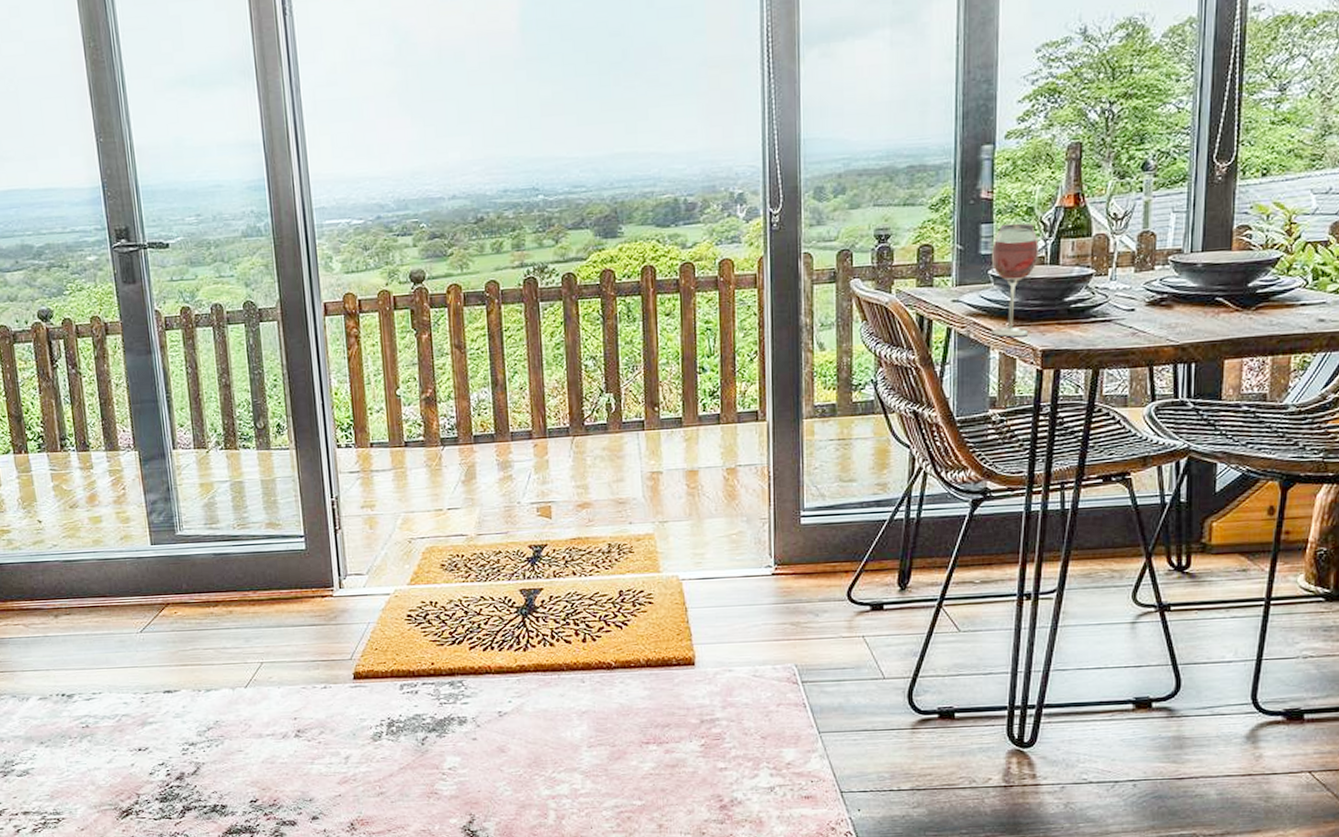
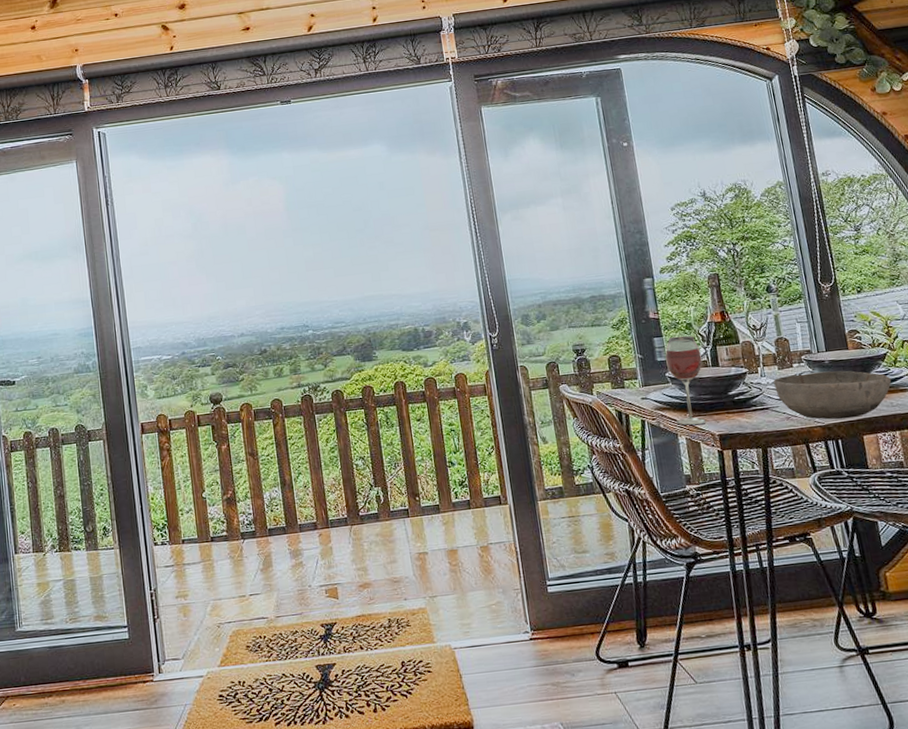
bowl: none [1125,276,1278,338] -> present [773,370,892,420]

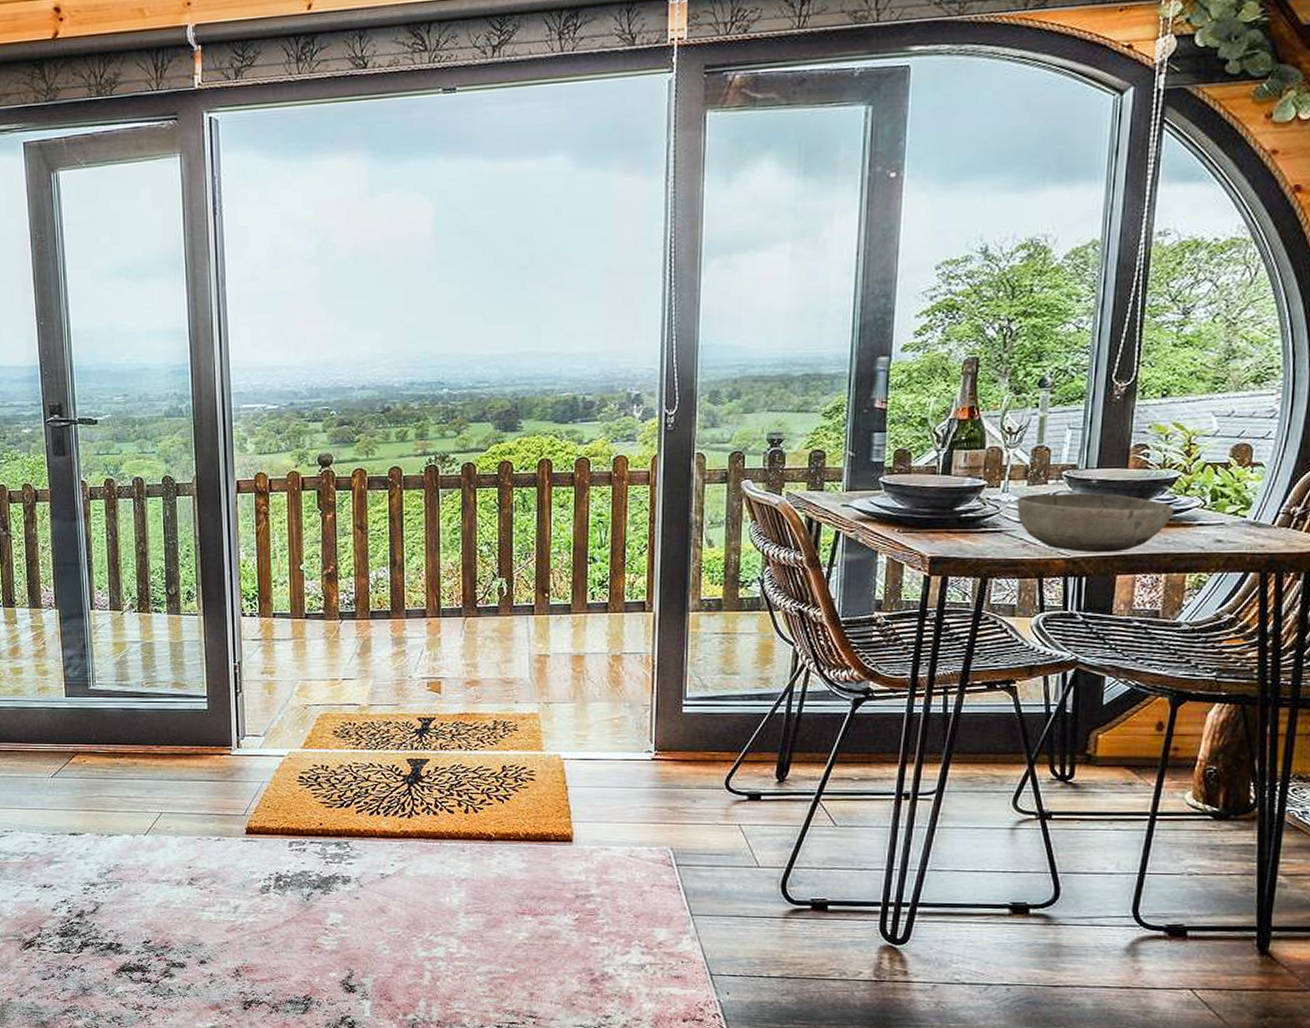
wineglass: present [665,335,706,425] -> none [879,433,931,542]

